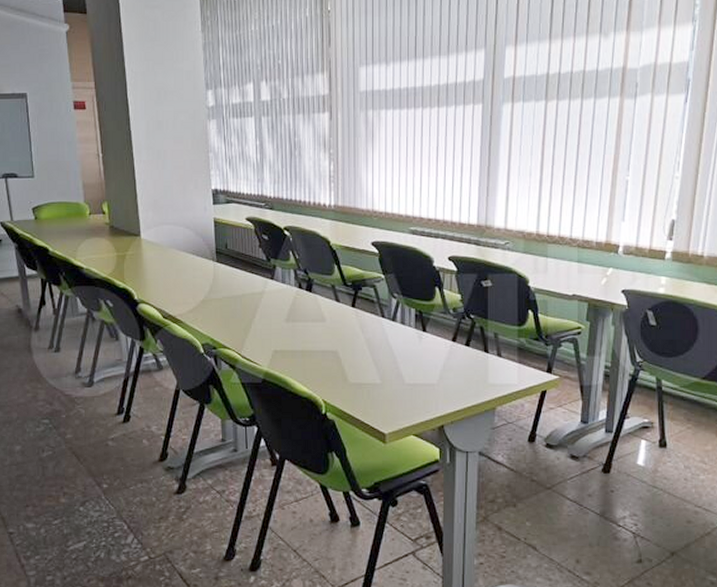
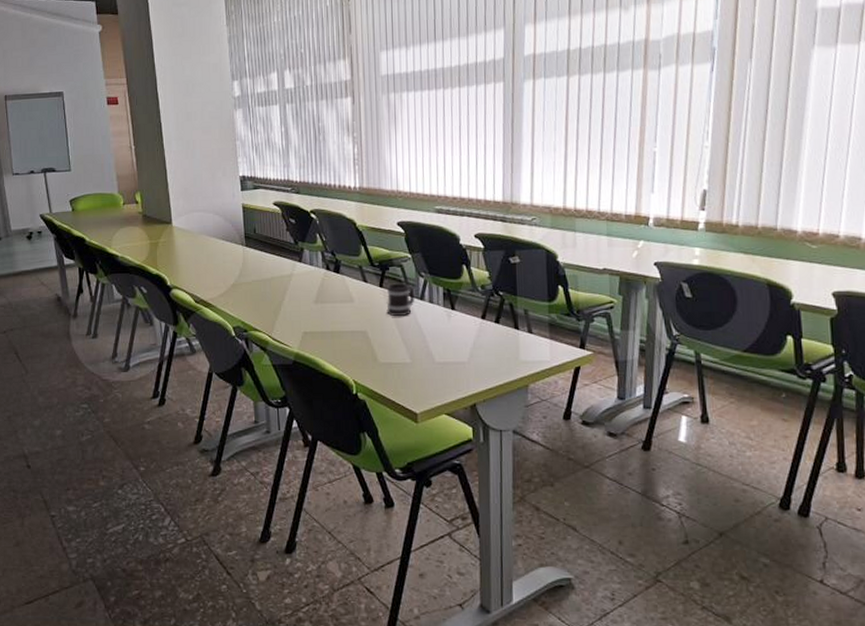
mug: none [358,303,387,338] -> present [386,283,415,317]

